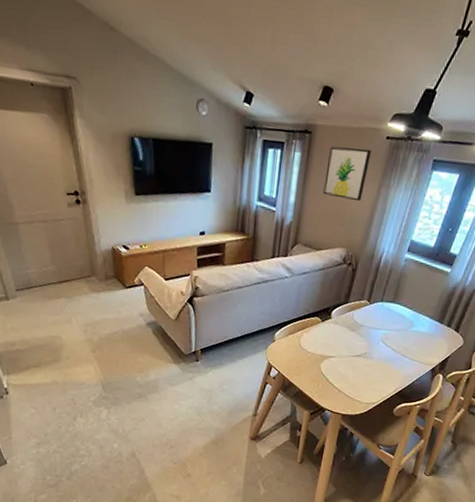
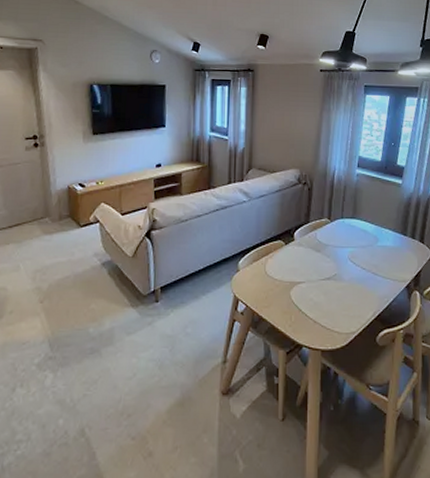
wall art: present [323,146,371,202] -> none [271,80,309,126]

